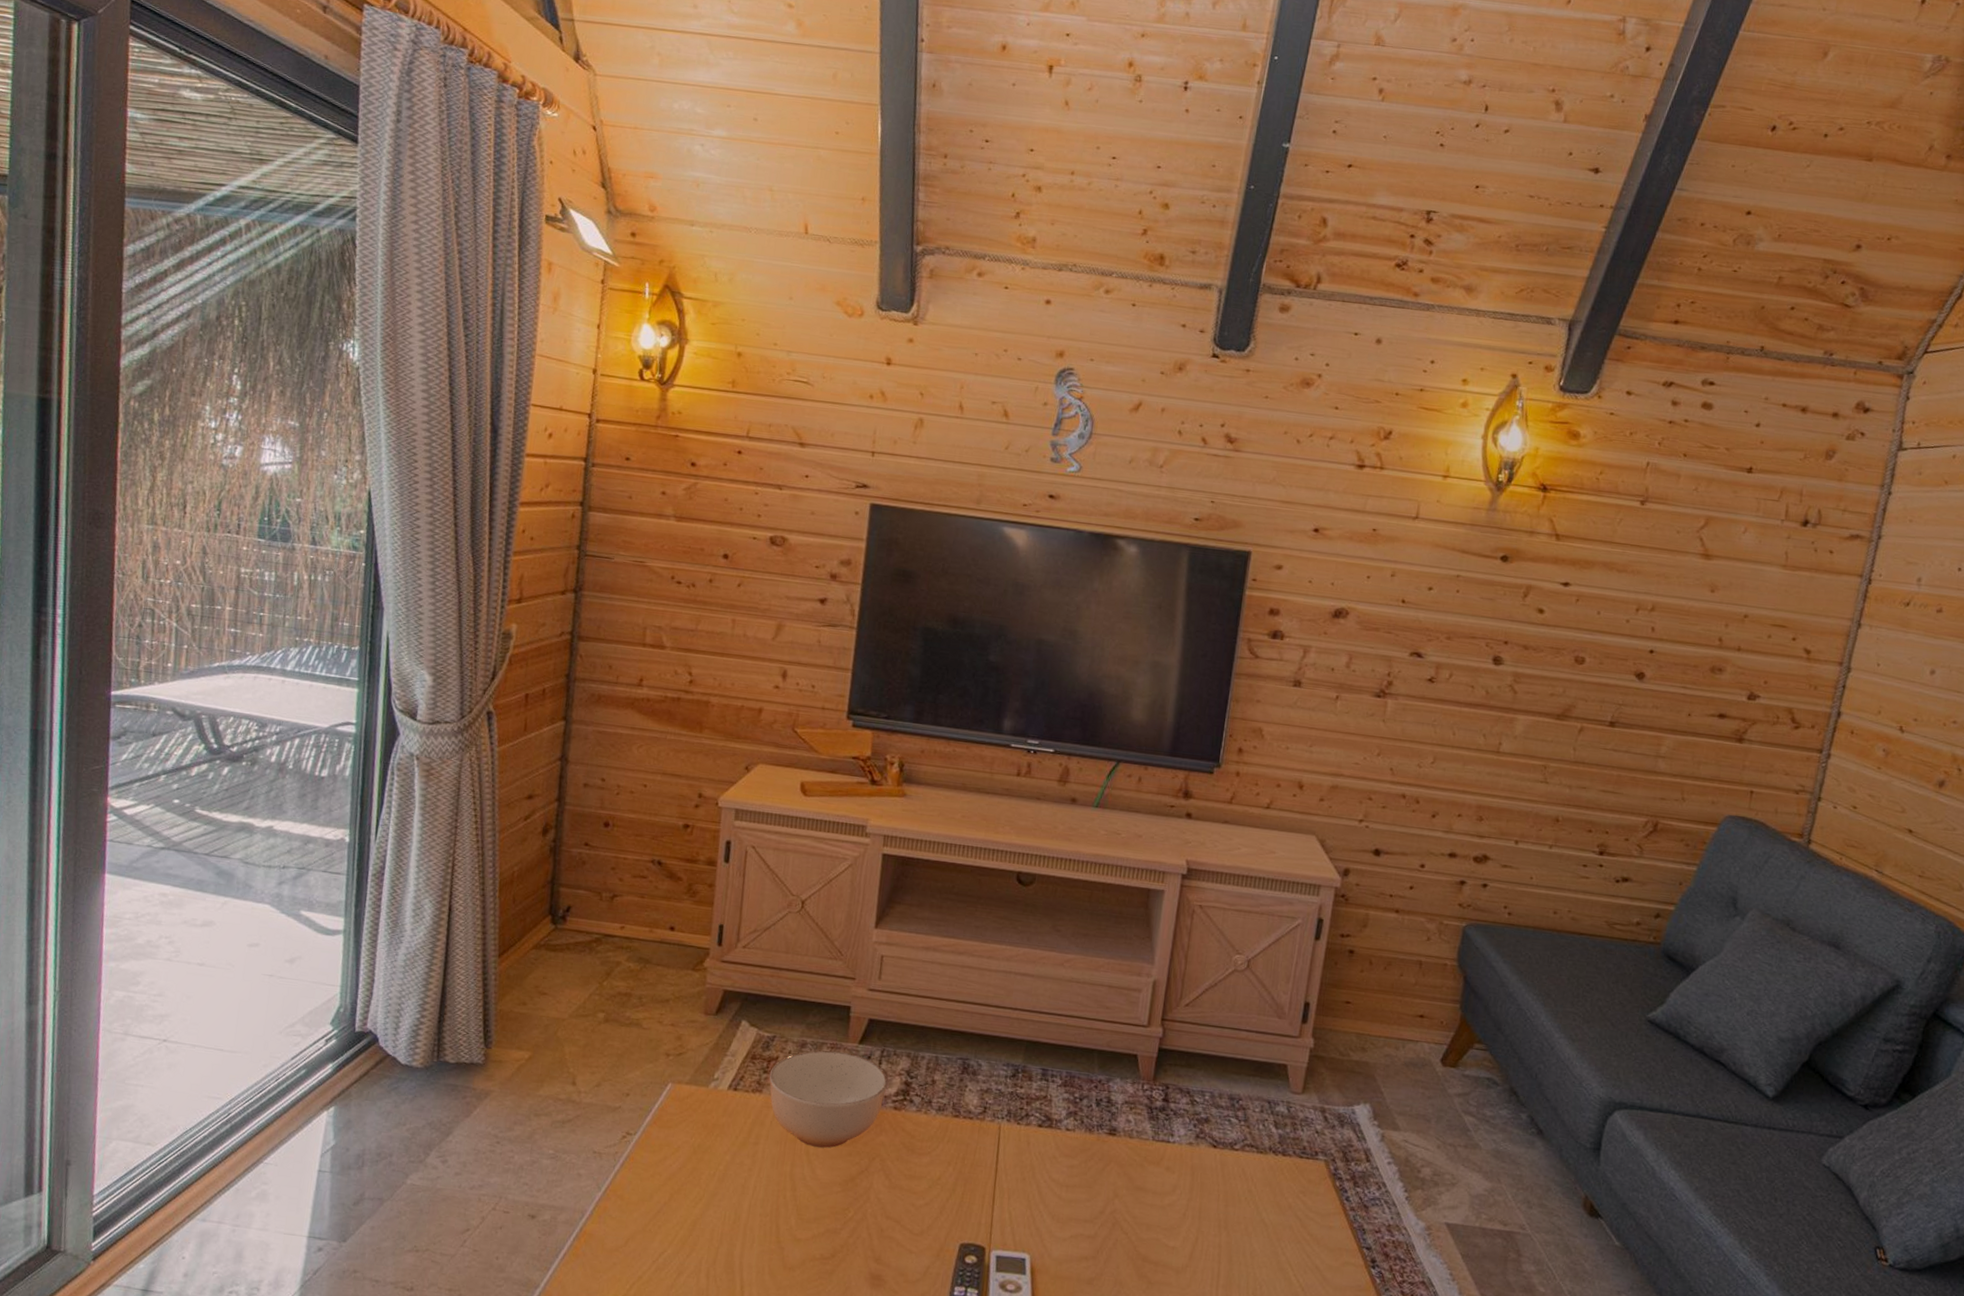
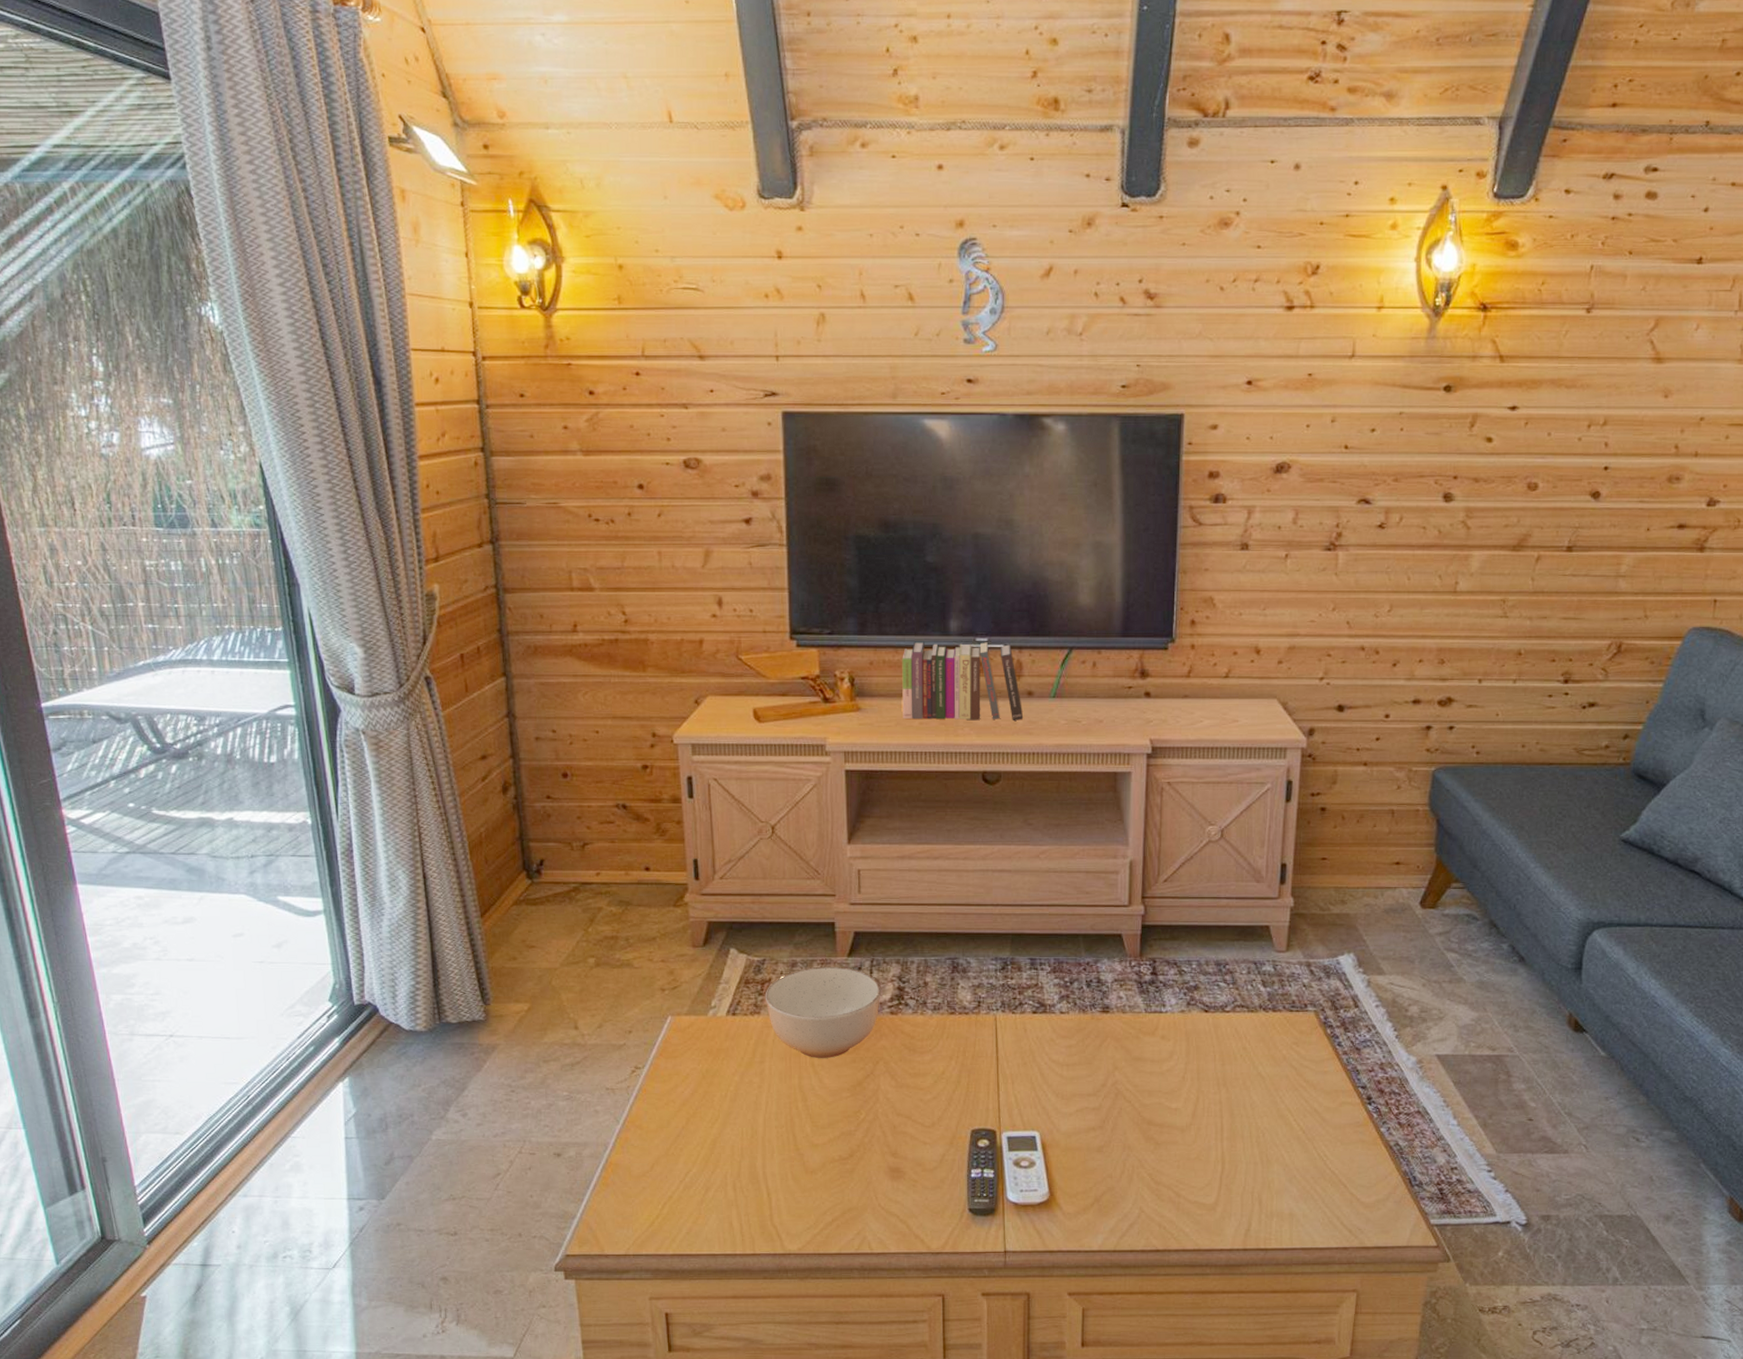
books: none [946,735,1065,825] -> present [902,641,1024,720]

